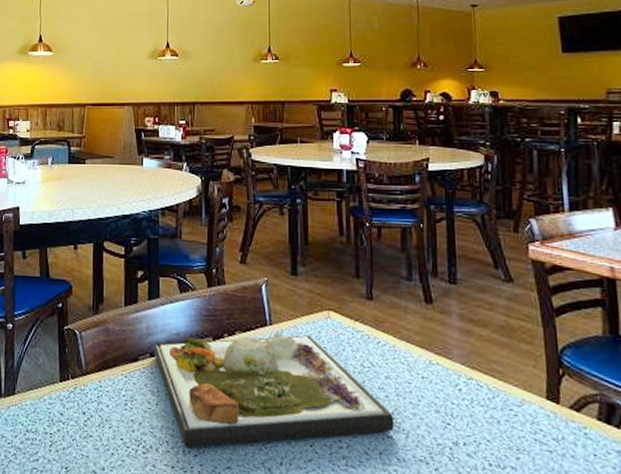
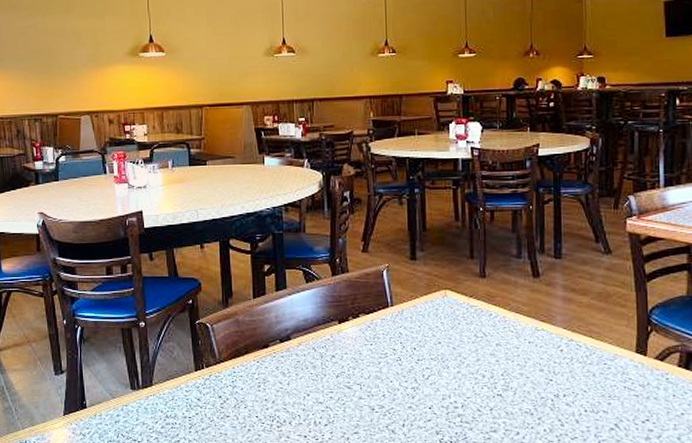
dinner plate: present [154,332,395,448] -> none [284,312,504,419]

